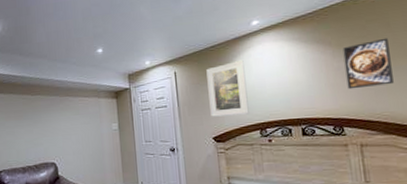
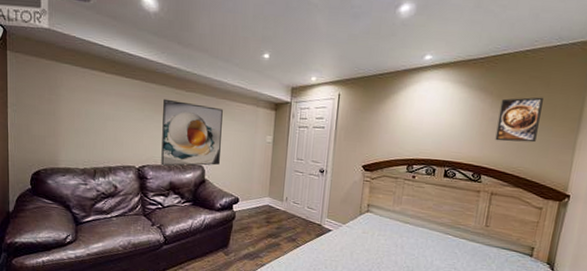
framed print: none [12,105,71,169] -> present [161,99,223,166]
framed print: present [206,60,249,117] -> none [365,94,408,149]

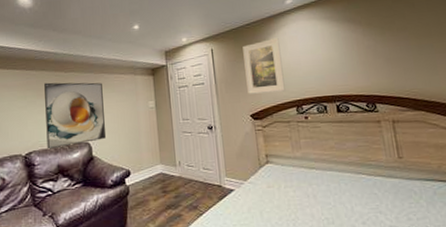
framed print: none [365,94,408,149] -> present [243,38,285,94]
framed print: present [495,97,544,143] -> none [372,18,420,67]

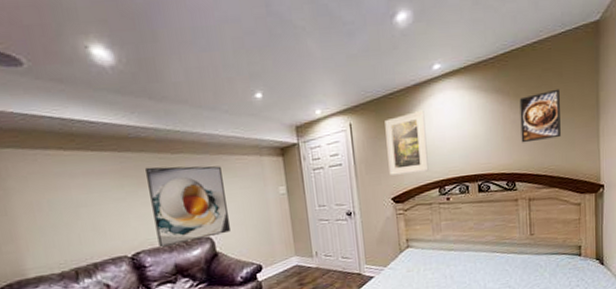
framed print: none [372,18,420,67] -> present [519,89,561,143]

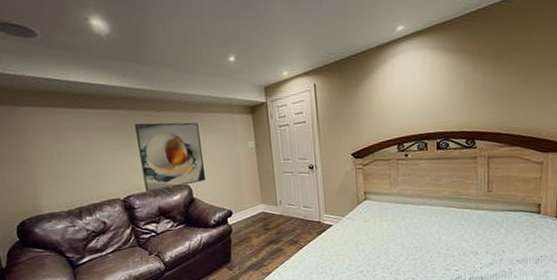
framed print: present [385,111,429,176] -> none [347,71,388,133]
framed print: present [519,89,561,143] -> none [483,47,527,102]

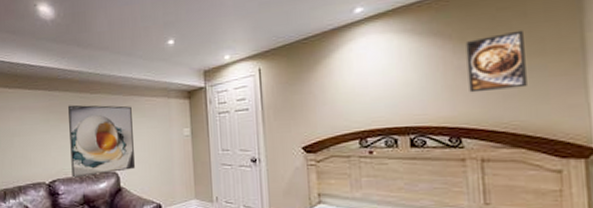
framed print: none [483,47,527,102] -> present [465,30,527,93]

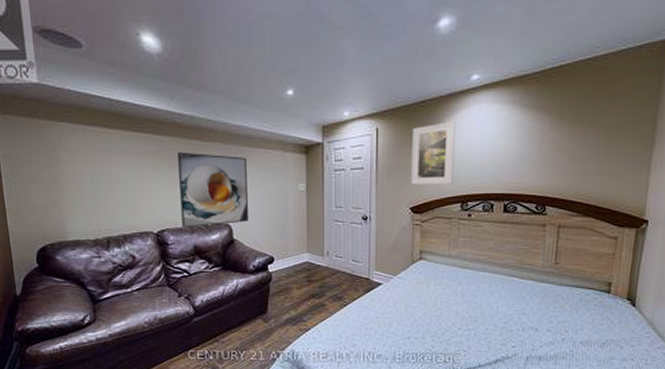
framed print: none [297,56,347,123] -> present [411,122,456,185]
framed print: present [465,30,527,93] -> none [558,111,610,166]

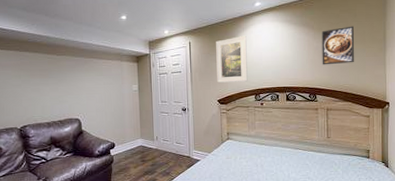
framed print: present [178,152,248,228] -> none [37,64,94,124]
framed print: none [558,111,610,166] -> present [321,26,354,65]

